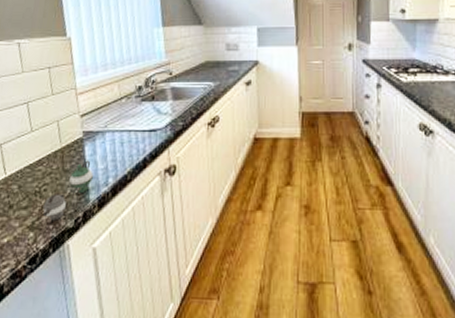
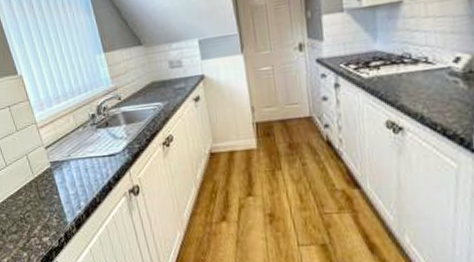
teapot: present [42,160,93,221] -> none [29,187,67,242]

